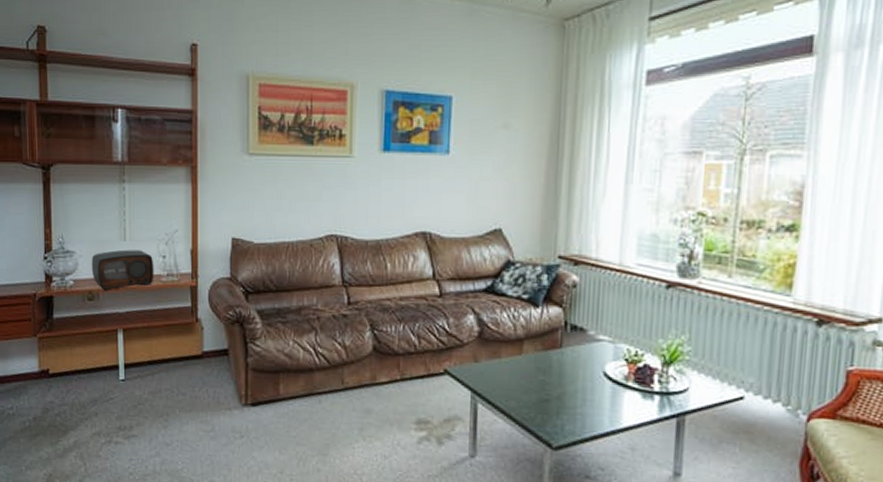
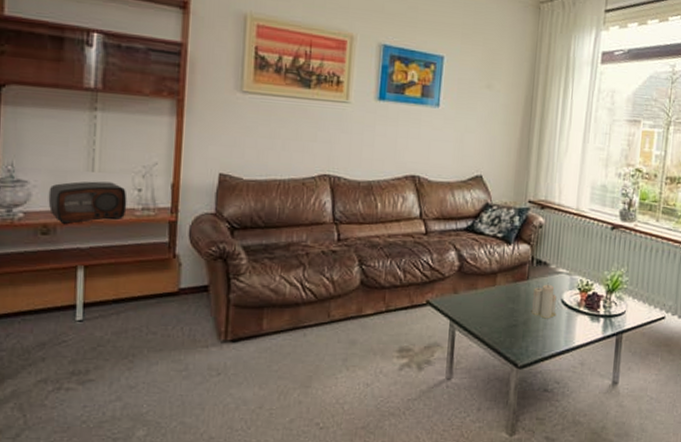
candle: none [566,352,598,394] -> present [531,283,557,319]

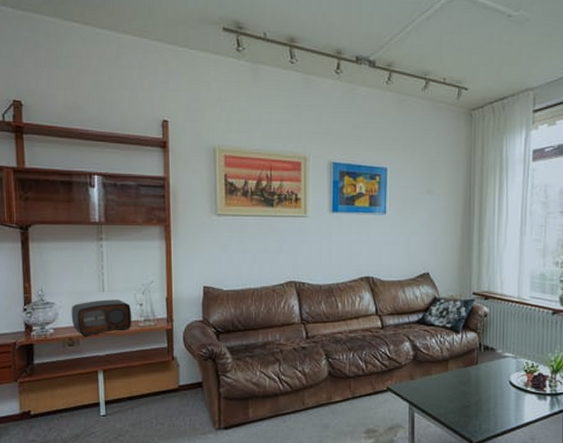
candle: present [531,283,557,319] -> none [482,366,505,399]

